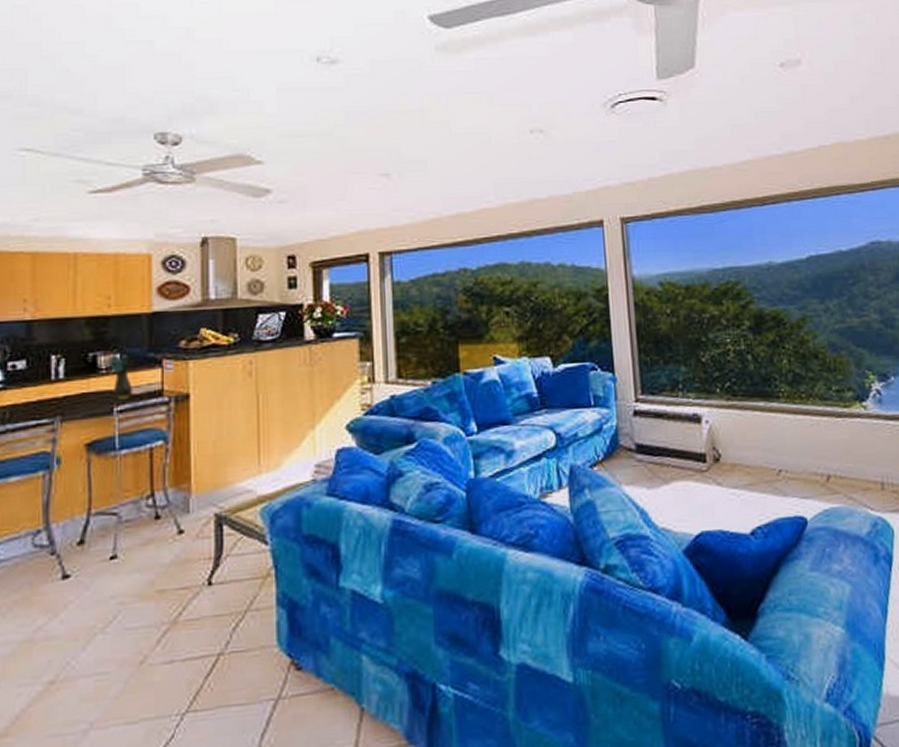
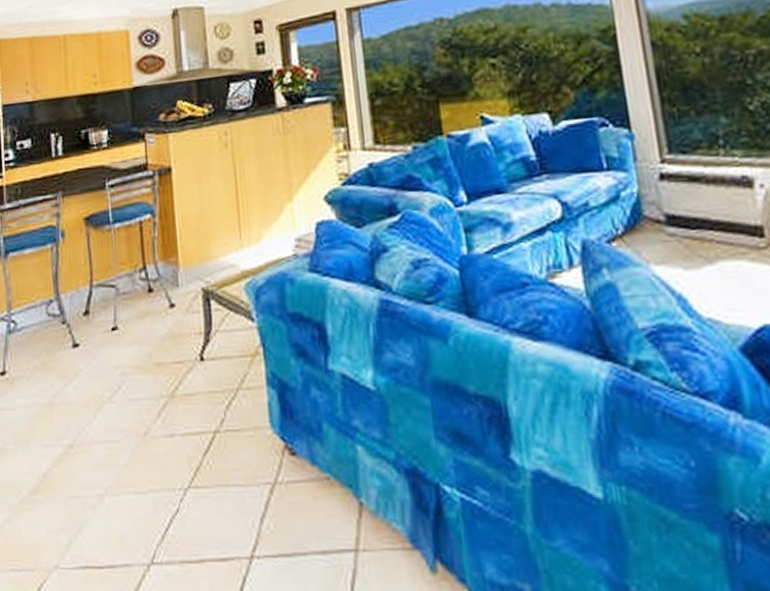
vase: present [108,354,133,401] -> none [98,129,122,176]

